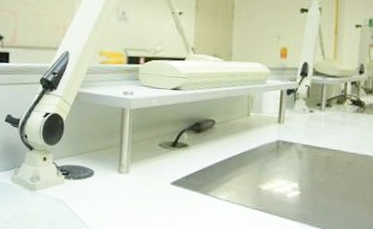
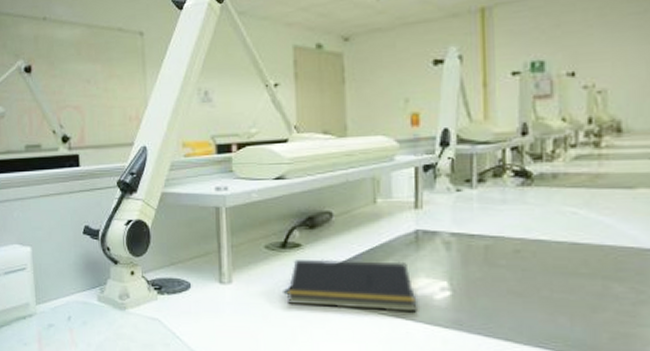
notepad: none [173,157,274,207] -> present [287,259,417,313]

